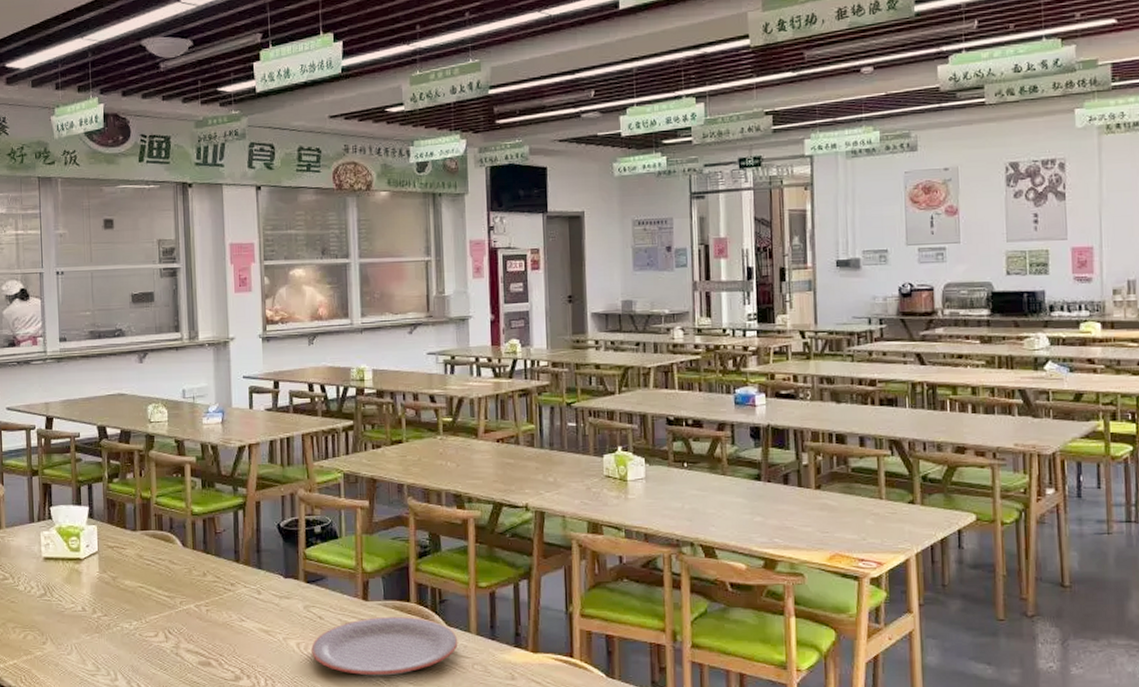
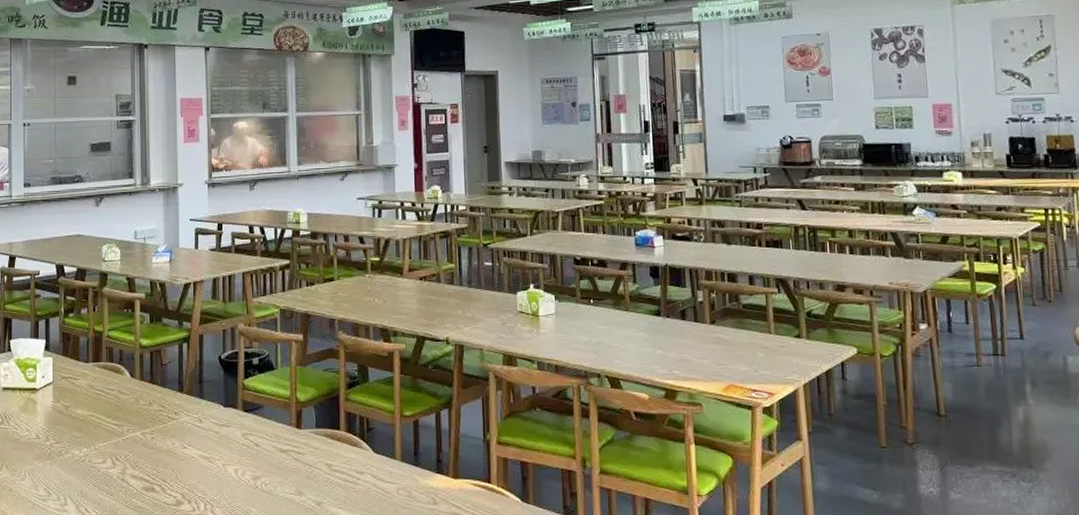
plate: present [311,617,458,676] -> none [248,444,384,501]

